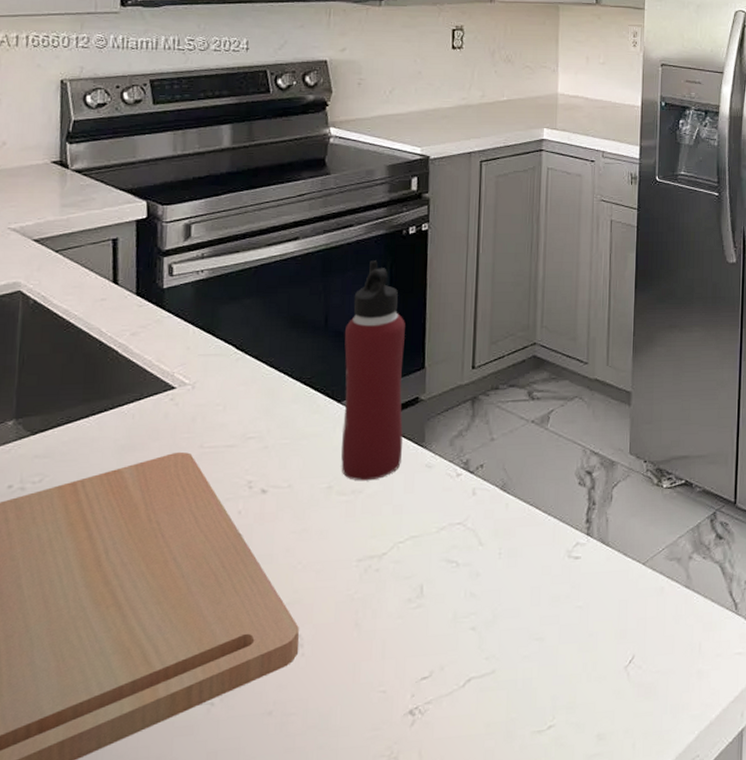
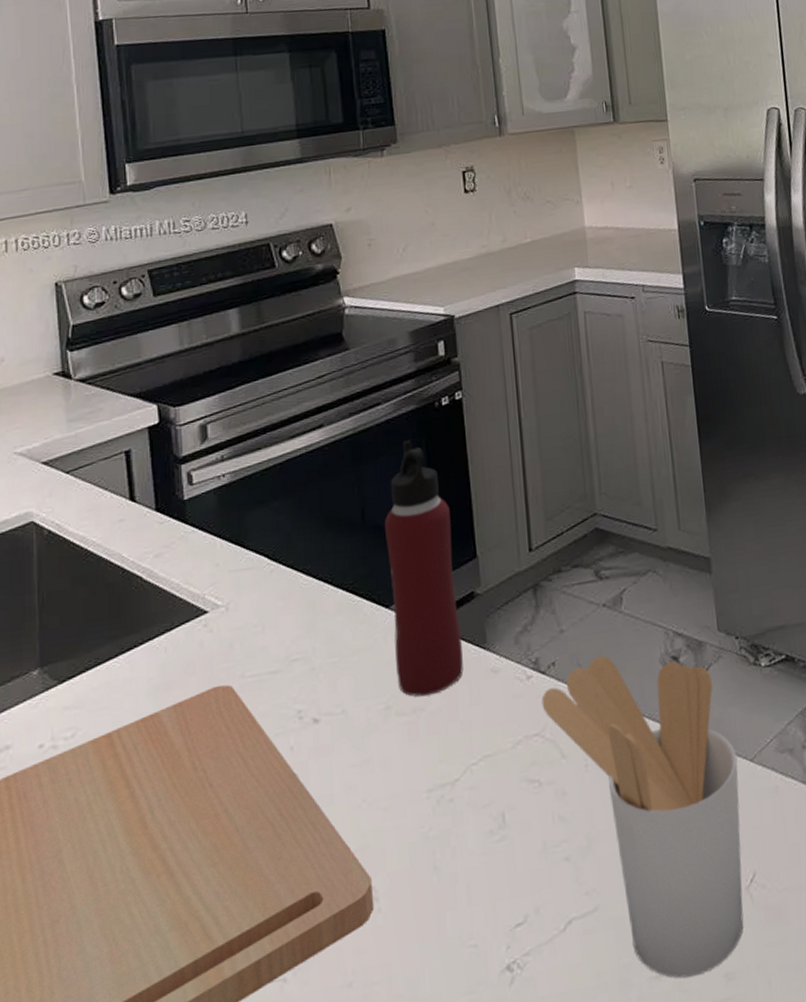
utensil holder: none [467,464,632,735] -> present [541,655,744,979]

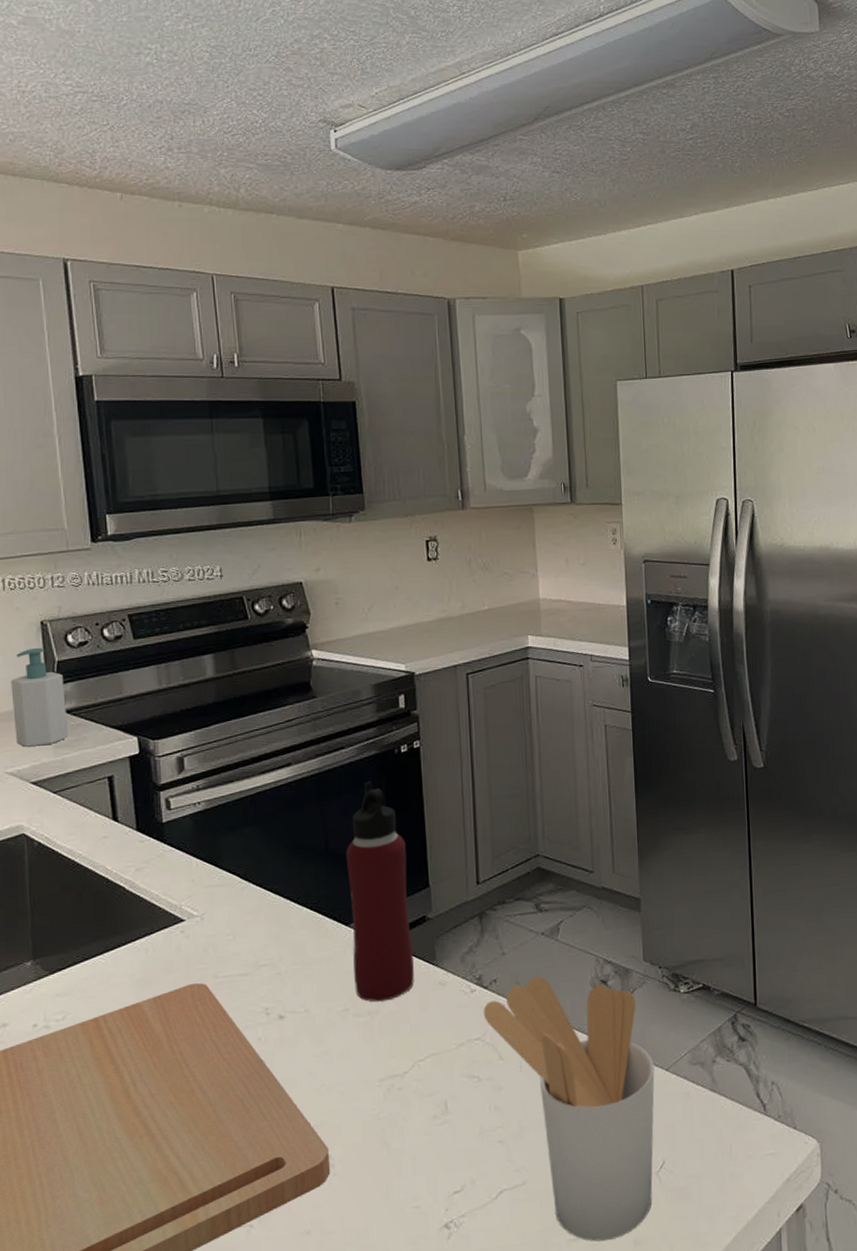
soap bottle: none [22,312,83,423] -> present [11,648,69,747]

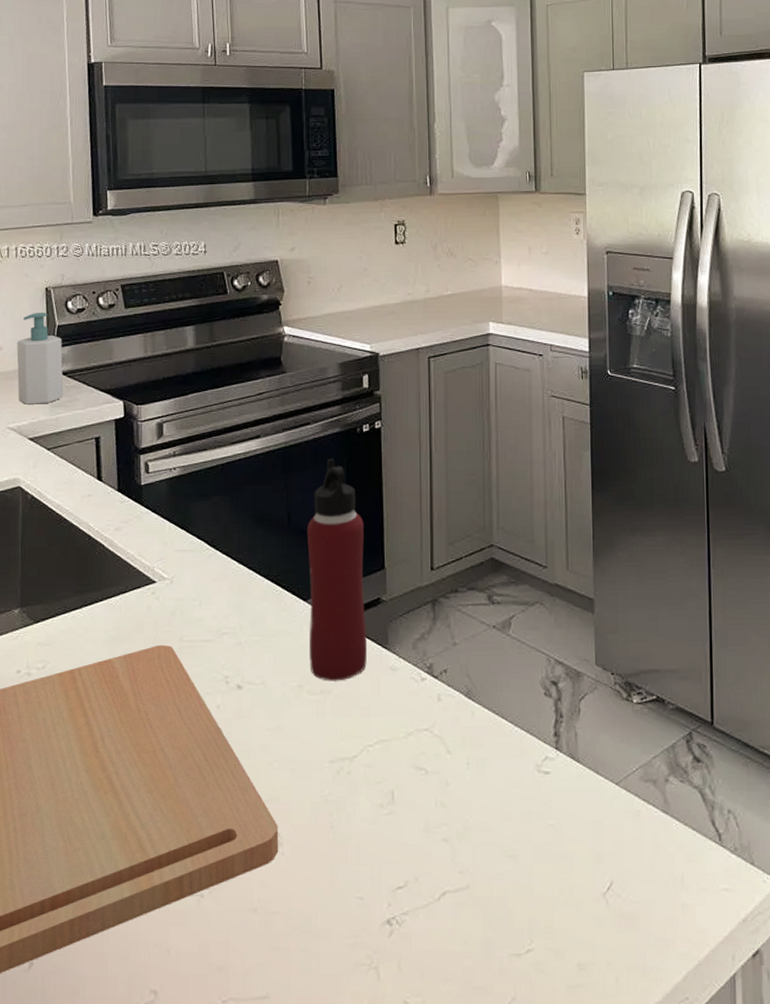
utensil holder: present [483,976,655,1242] -> none [433,671,604,960]

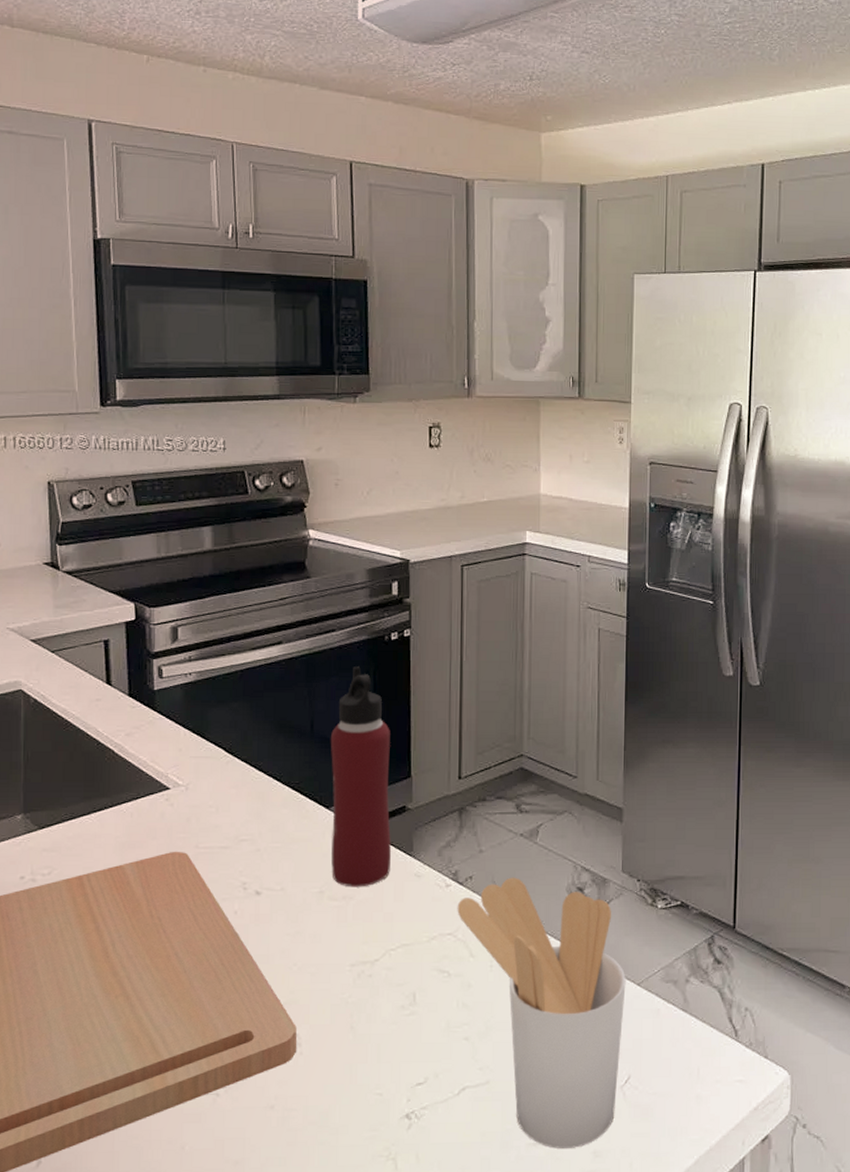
soap bottle: present [17,313,64,405] -> none [16,508,69,605]
utensil holder: none [433,671,604,960] -> present [457,877,626,1149]

